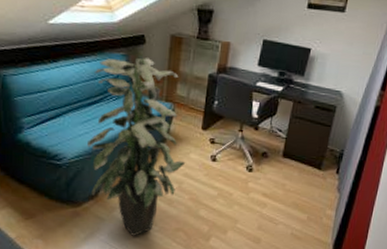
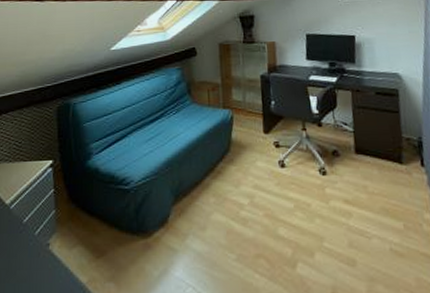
indoor plant: present [87,58,186,236] -> none [153,68,254,269]

